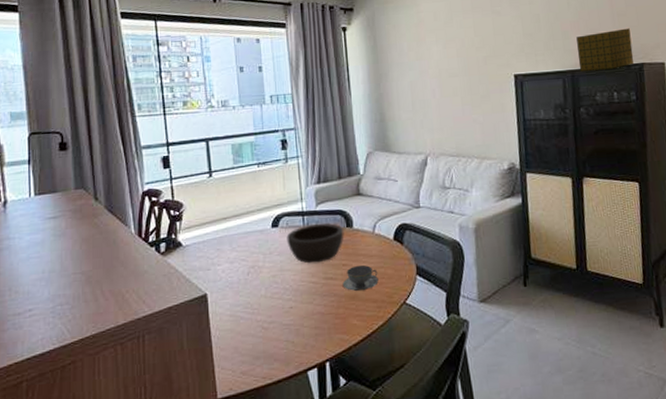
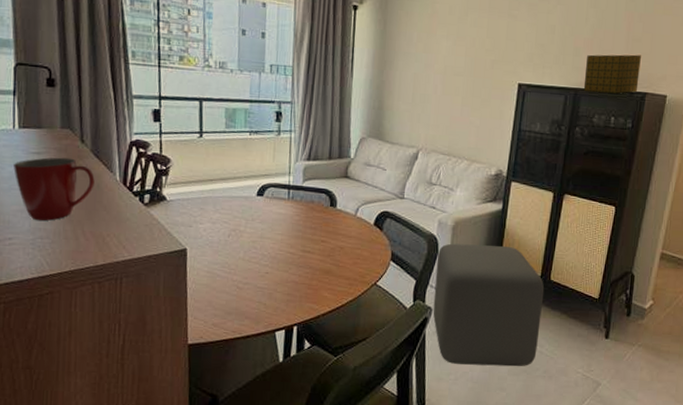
mug: none [31,217,110,287] -> present [14,157,95,221]
bowl: present [286,223,344,264] -> none [270,198,327,236]
teacup: present [342,264,379,291] -> none [318,243,354,267]
pouf: none [464,241,590,381] -> present [432,243,545,367]

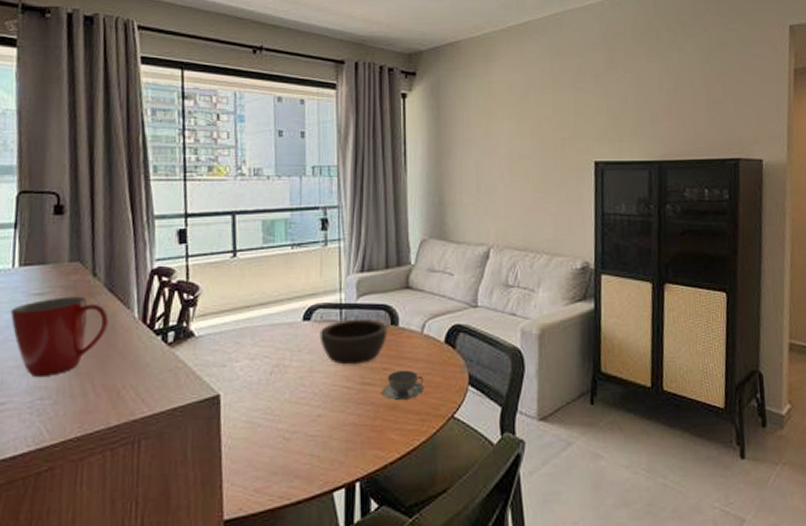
bowl: none [270,198,327,236] -> present [319,318,388,365]
teacup: none [318,243,354,267] -> present [381,369,424,400]
pouf: present [432,243,545,367] -> none [524,353,660,512]
decorative box: present [583,54,641,94] -> none [667,118,729,164]

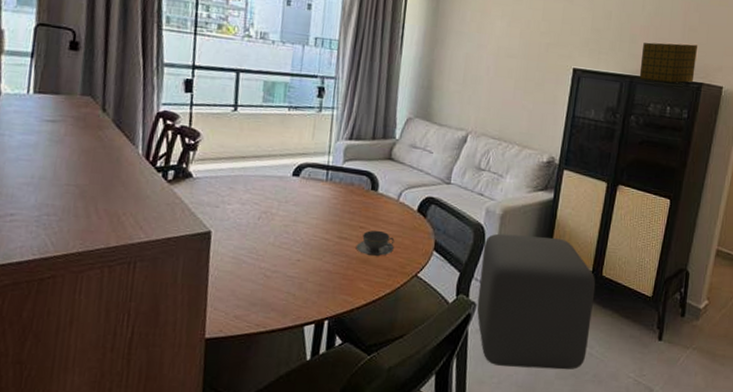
mug: present [11,296,109,378] -> none [23,126,115,196]
bowl: present [319,318,388,365] -> none [305,180,368,221]
pouf: none [524,353,660,512] -> present [476,233,596,370]
decorative box: none [667,118,729,164] -> present [639,42,697,83]

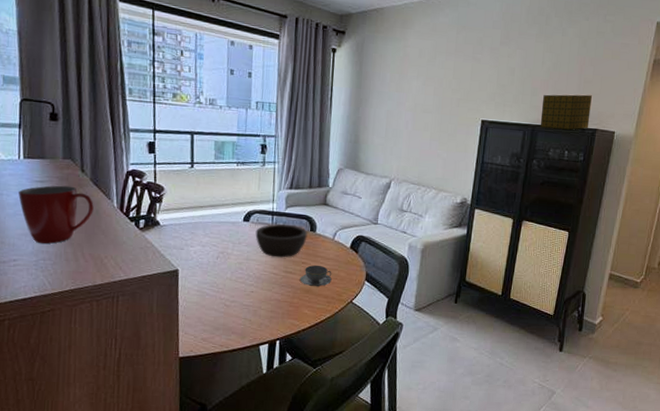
mug: none [23,126,115,196] -> present [18,185,94,244]
bowl: none [305,180,368,221] -> present [255,224,308,258]
pouf: present [476,233,596,370] -> none [403,265,505,377]

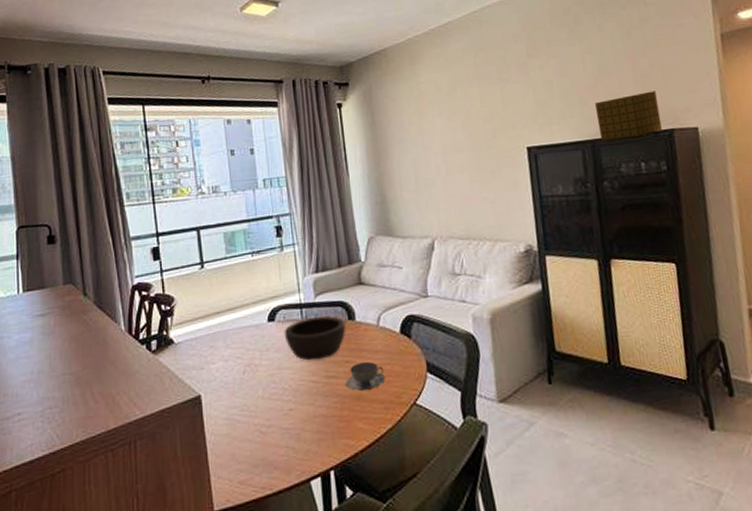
mug: present [18,185,94,244] -> none [20,314,100,390]

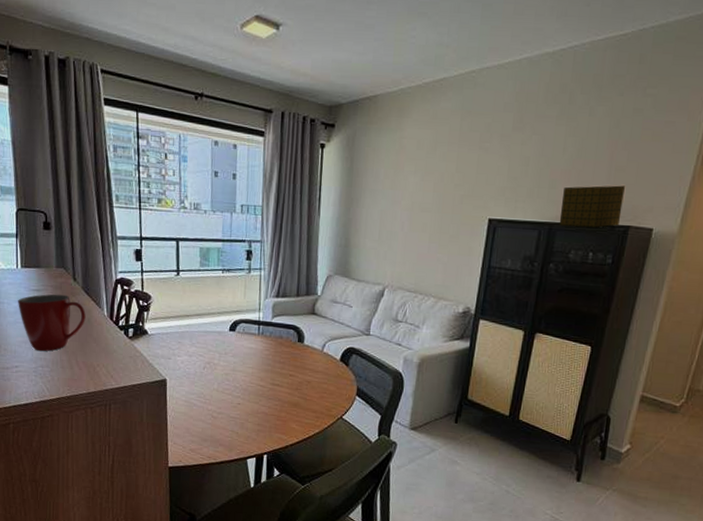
mug: none [20,314,100,390] -> present [18,294,86,352]
bowl: present [284,316,346,361] -> none [241,334,295,370]
teacup: present [345,361,385,391] -> none [287,377,321,400]

